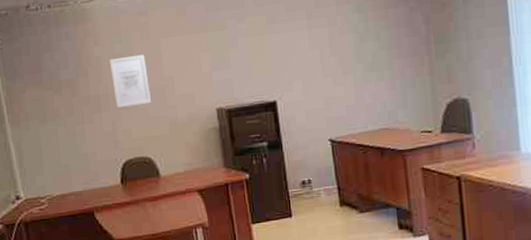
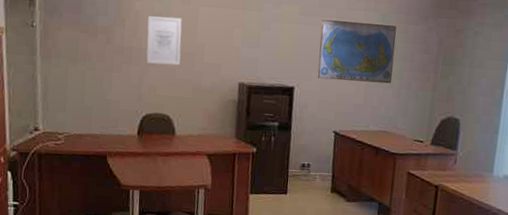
world map: none [292,14,382,87] -> present [317,20,396,84]

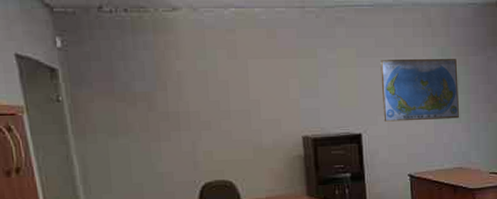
wall art: present [146,16,182,66] -> none [192,74,235,127]

